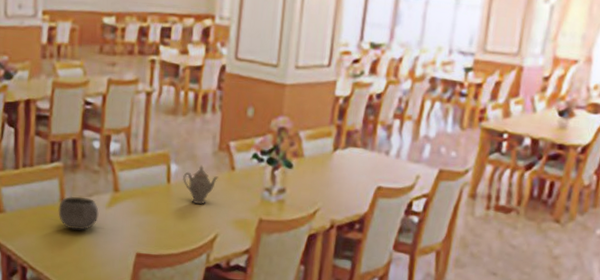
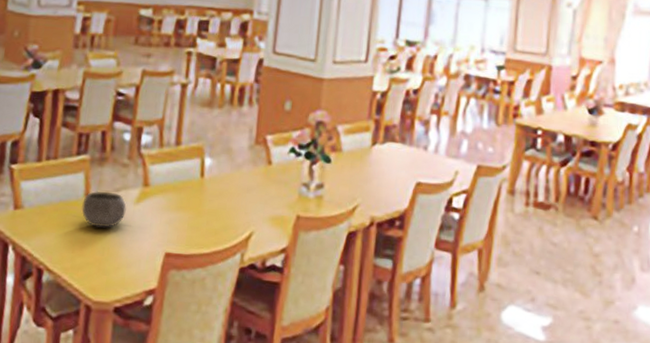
teapot: present [183,165,218,205] -> none [217,159,255,201]

